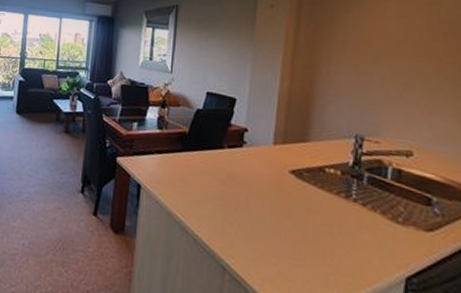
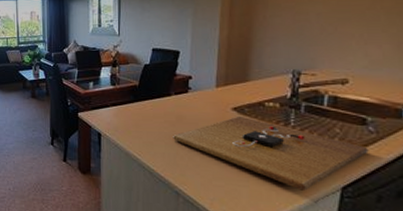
cutting board: none [223,180,434,278] -> present [173,115,369,191]

